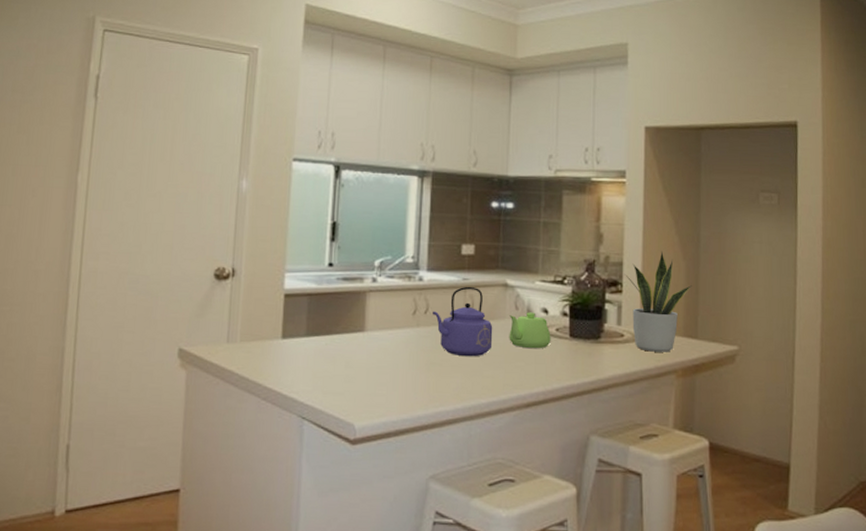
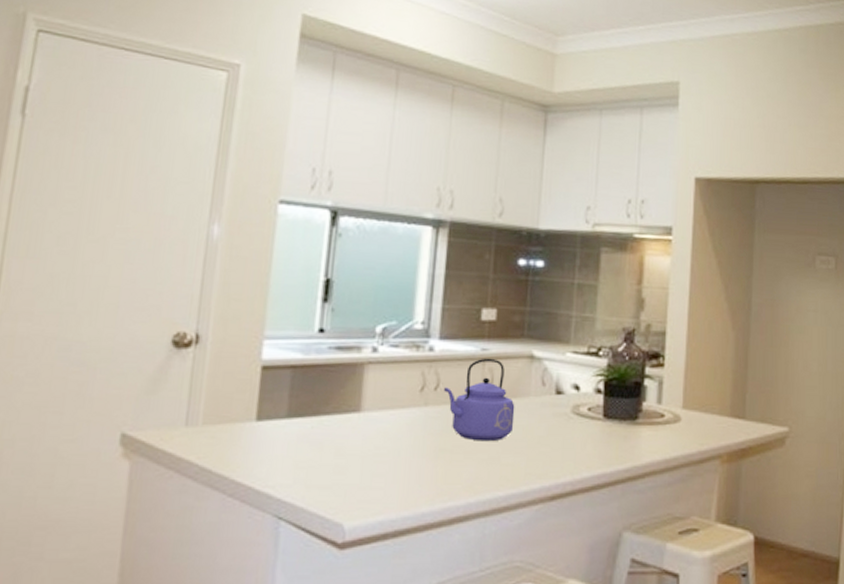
teapot: present [509,312,551,349] -> none [533,388,582,432]
potted plant: present [624,251,692,352] -> none [666,319,741,435]

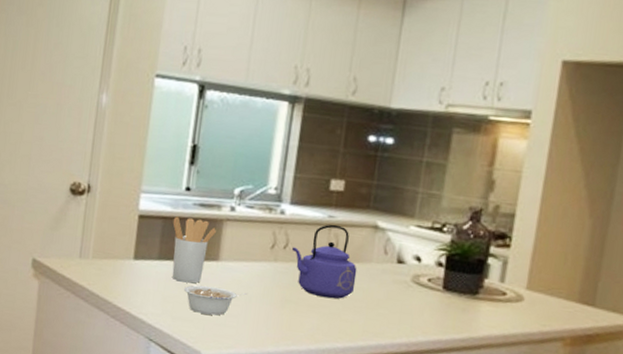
utensil holder: none [304,364,356,442] -> present [172,216,216,284]
legume: none [319,443,396,477] -> present [183,285,248,316]

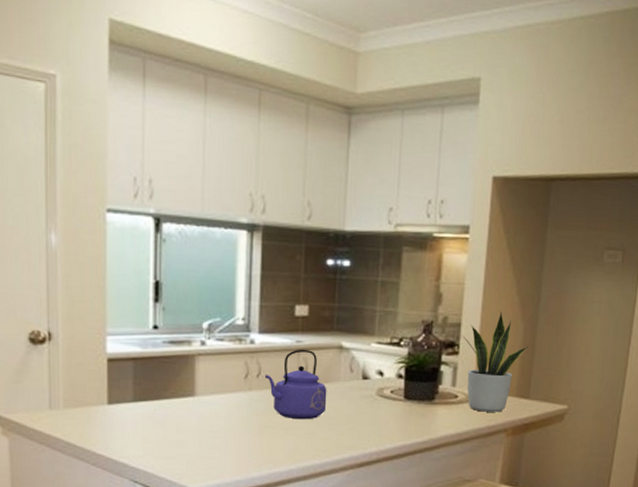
utensil holder: present [172,216,216,284] -> none [144,356,189,421]
legume: present [183,285,248,316] -> none [162,422,227,450]
potted plant: none [515,205,596,318] -> present [461,311,528,412]

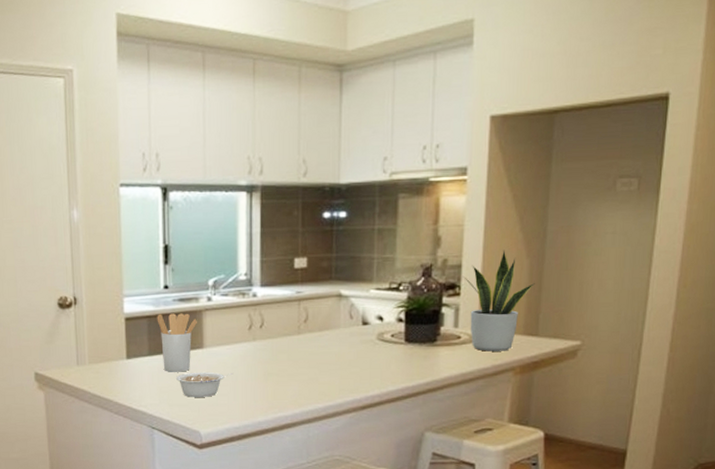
utensil holder: none [144,356,189,421] -> present [157,313,197,372]
legume: none [162,422,227,450] -> present [175,372,234,397]
kettle: present [265,349,327,420] -> none [268,299,328,366]

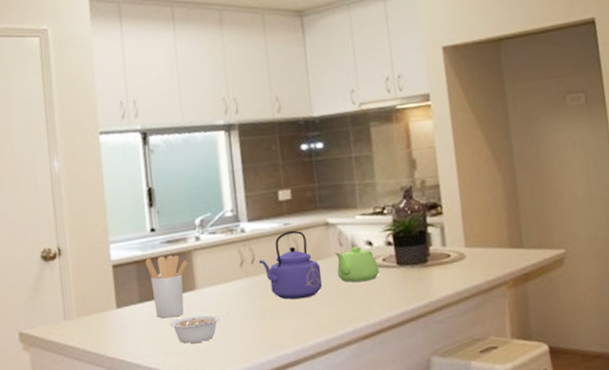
kettle: none [268,299,328,366] -> present [259,230,323,300]
teapot: none [344,320,386,355] -> present [335,246,379,282]
potted plant: present [462,250,535,352] -> none [442,167,511,268]

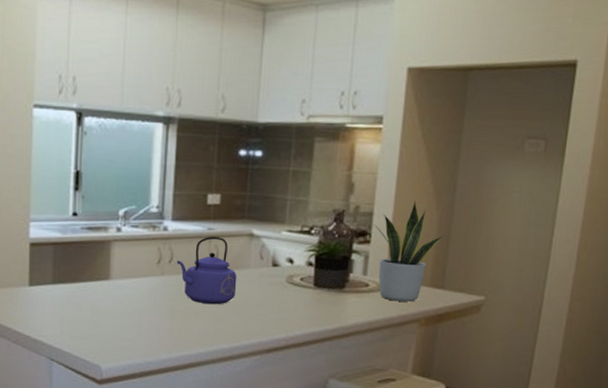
utensil holder: present [145,255,187,318] -> none [63,241,105,303]
legume: present [169,312,230,344] -> none [78,304,140,331]
teapot: present [335,246,379,282] -> none [253,262,295,298]
potted plant: none [442,167,511,268] -> present [373,201,443,302]

